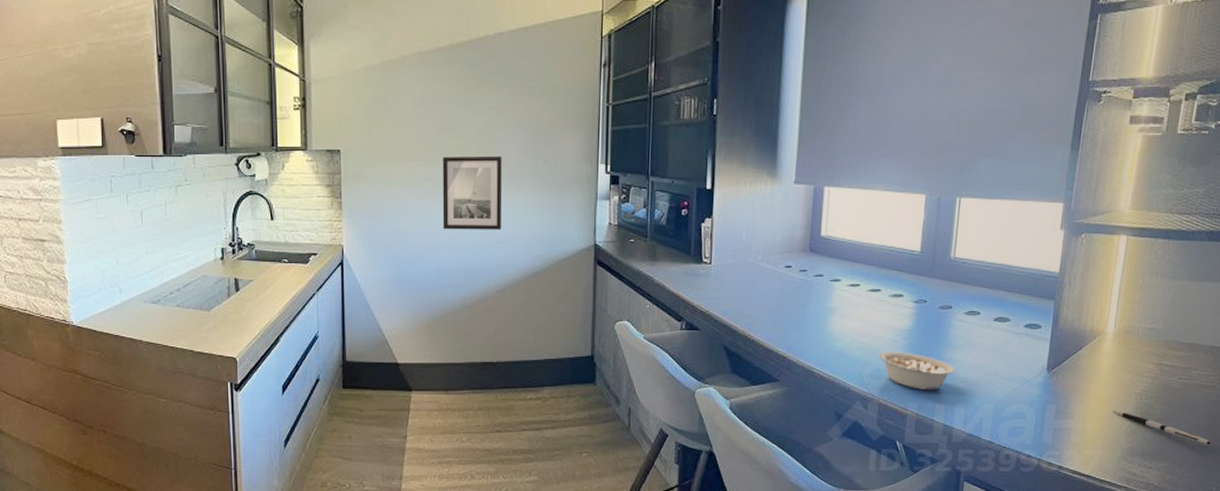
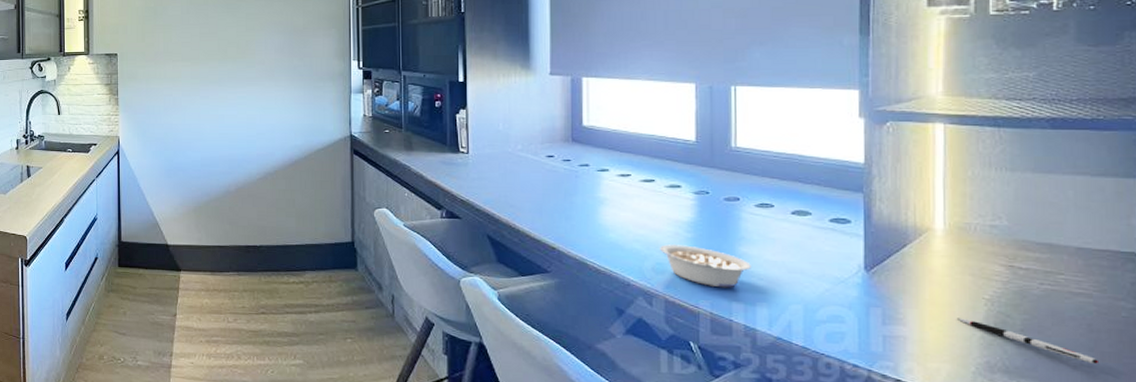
wall art: present [442,155,502,230] -> none [206,55,262,122]

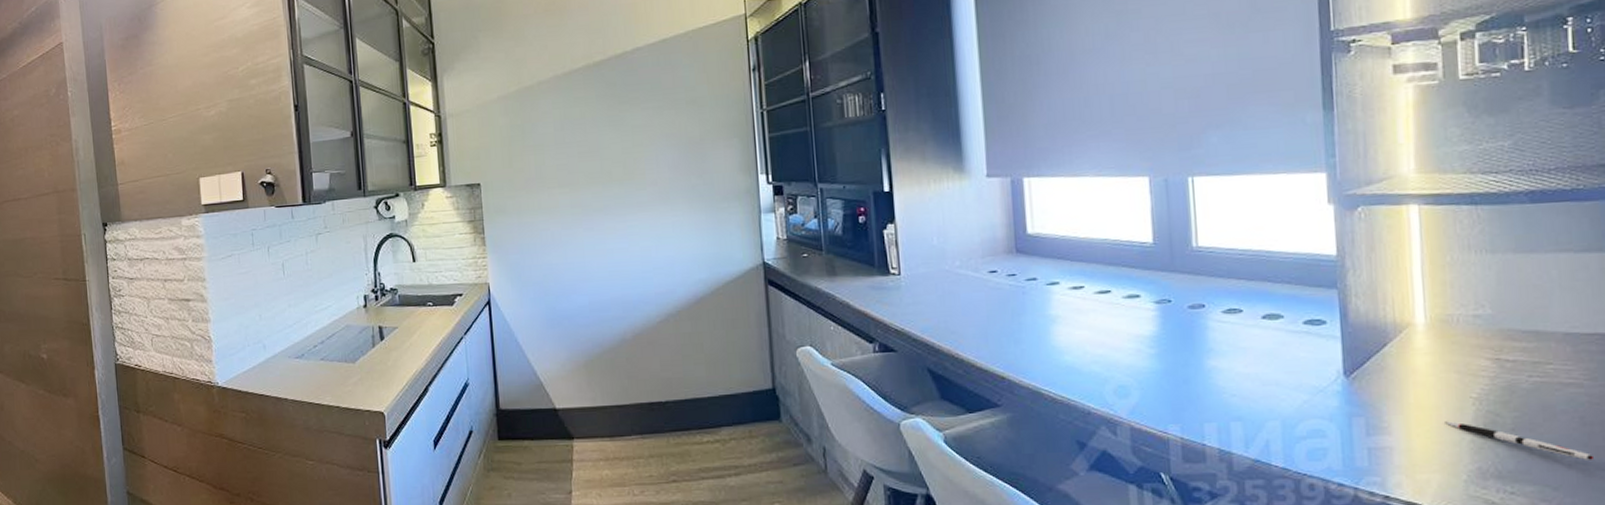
legume: present [660,244,751,288] -> none [1121,363,1222,409]

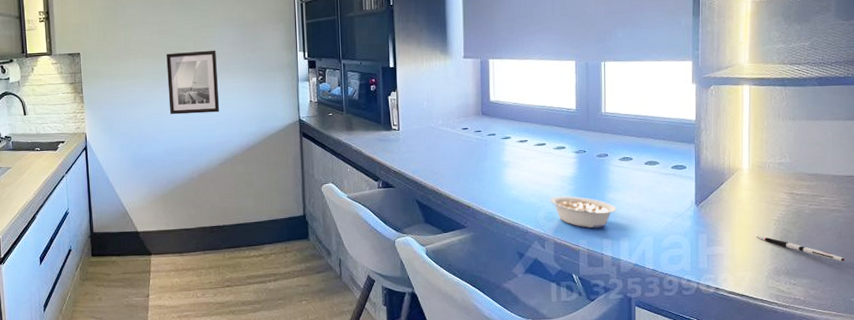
wall art: none [588,175,659,259] -> present [166,50,220,115]
legume: none [1121,363,1222,409] -> present [550,196,616,228]

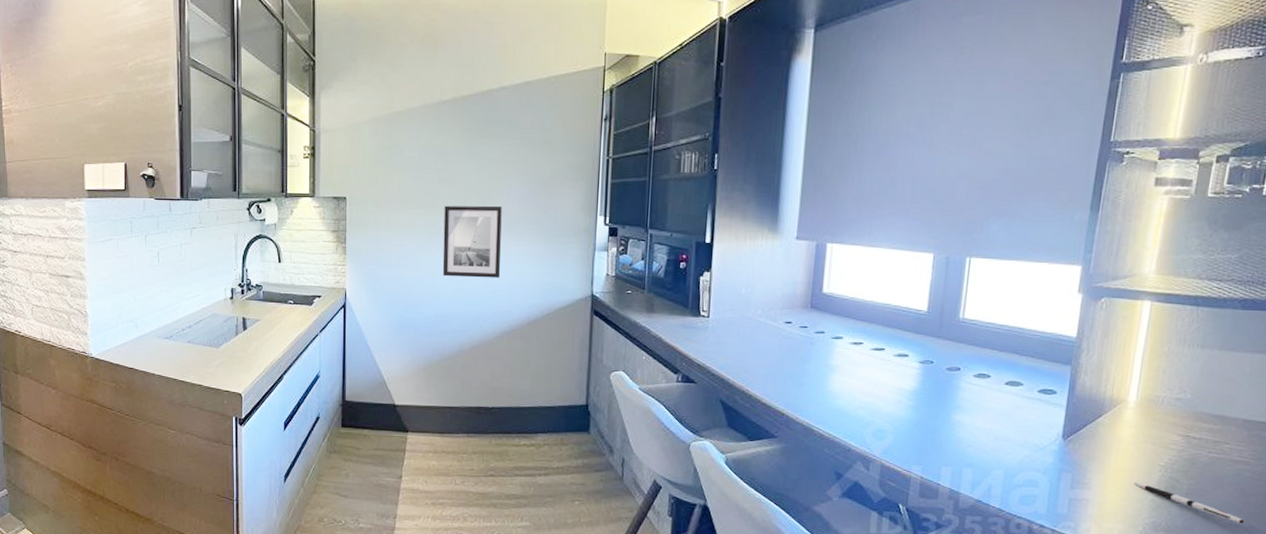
legume: present [550,196,616,228] -> none [882,412,963,454]

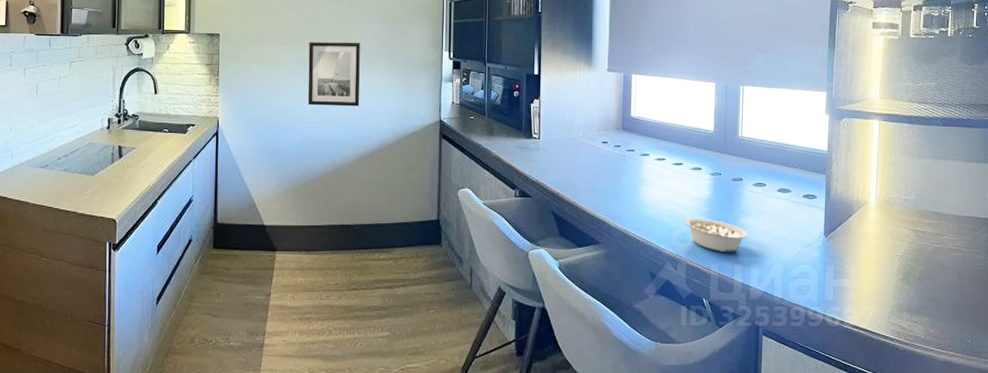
legume: none [882,412,963,454] -> present [684,218,748,253]
pen: present [1134,483,1245,524] -> none [881,271,964,302]

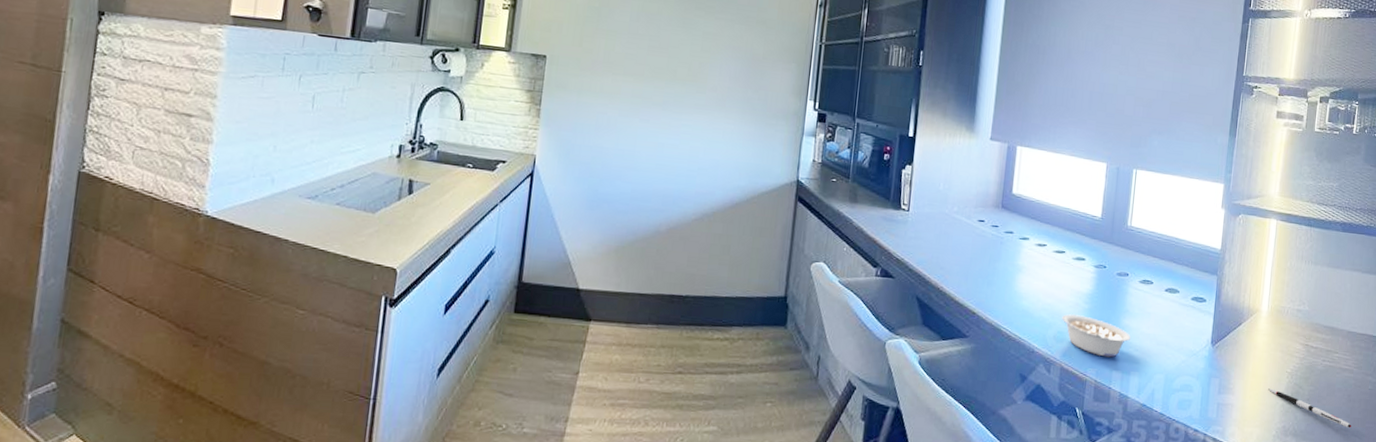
wall art: present [307,42,360,107] -> none [644,75,713,156]
pen: none [881,271,964,302] -> present [1268,388,1352,428]

